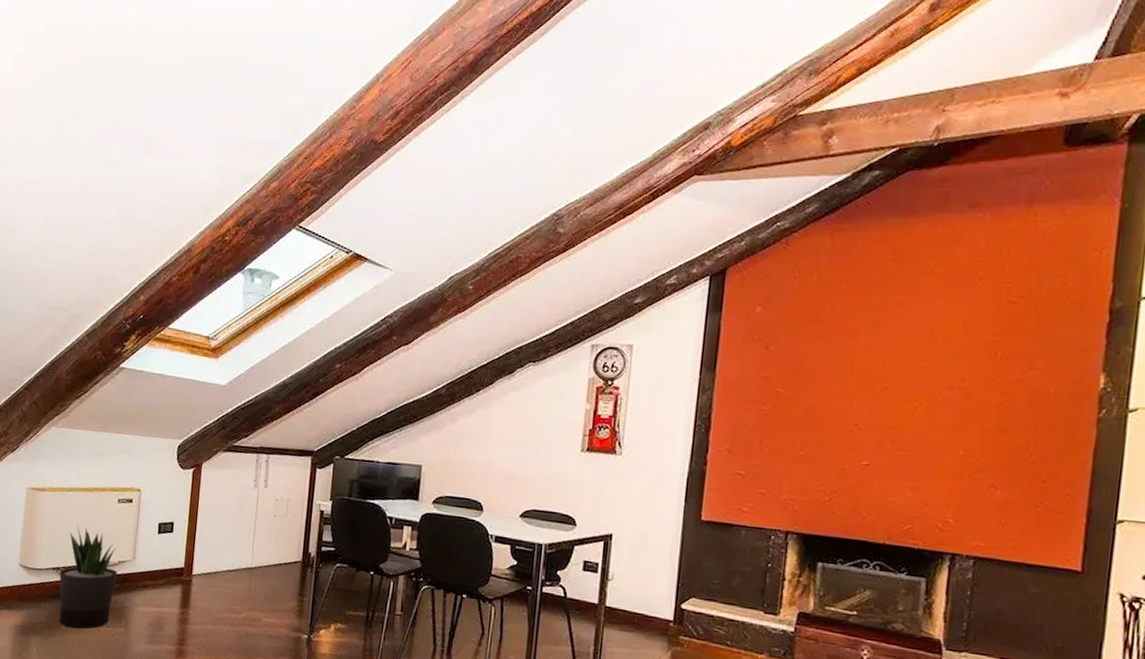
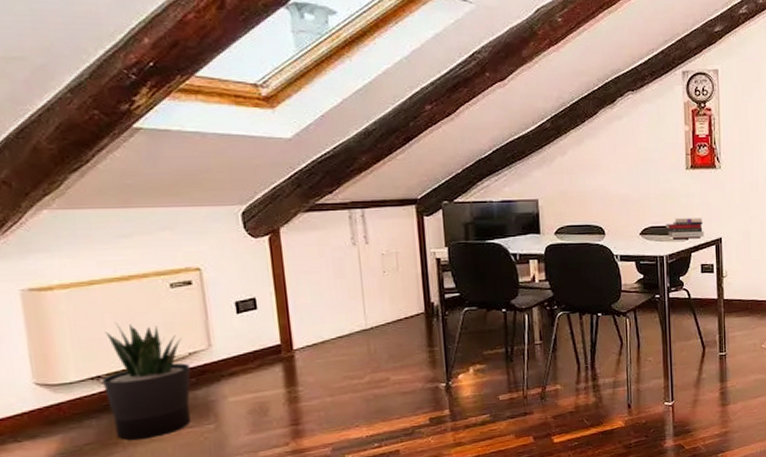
books: none [549,503,593,531] -> present [665,217,704,240]

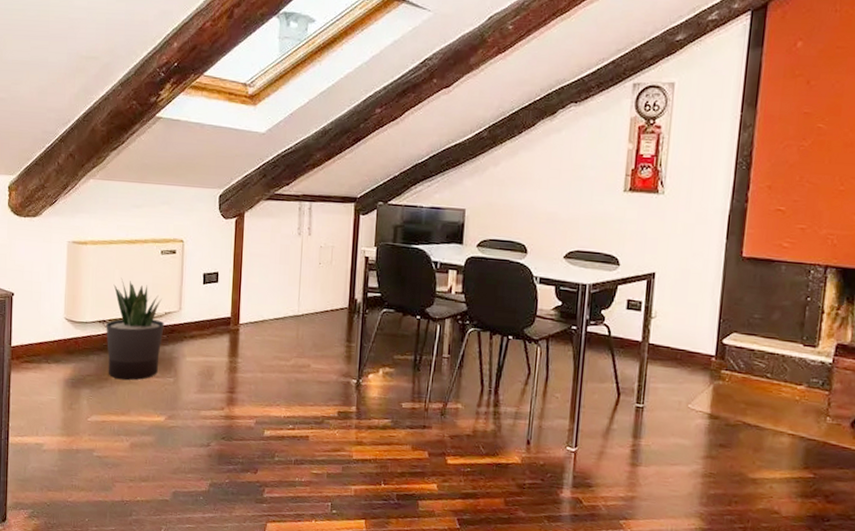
books: present [665,217,704,240] -> none [592,243,636,271]

